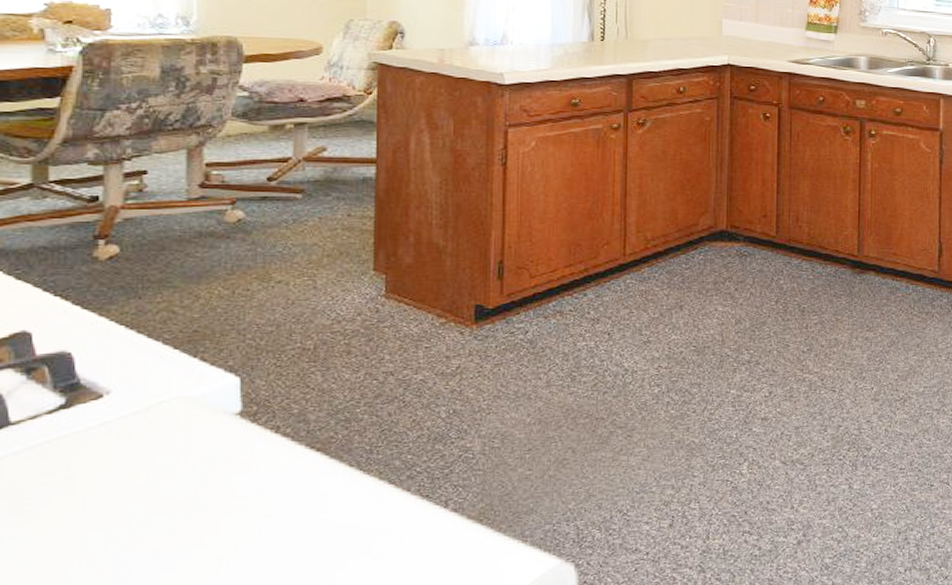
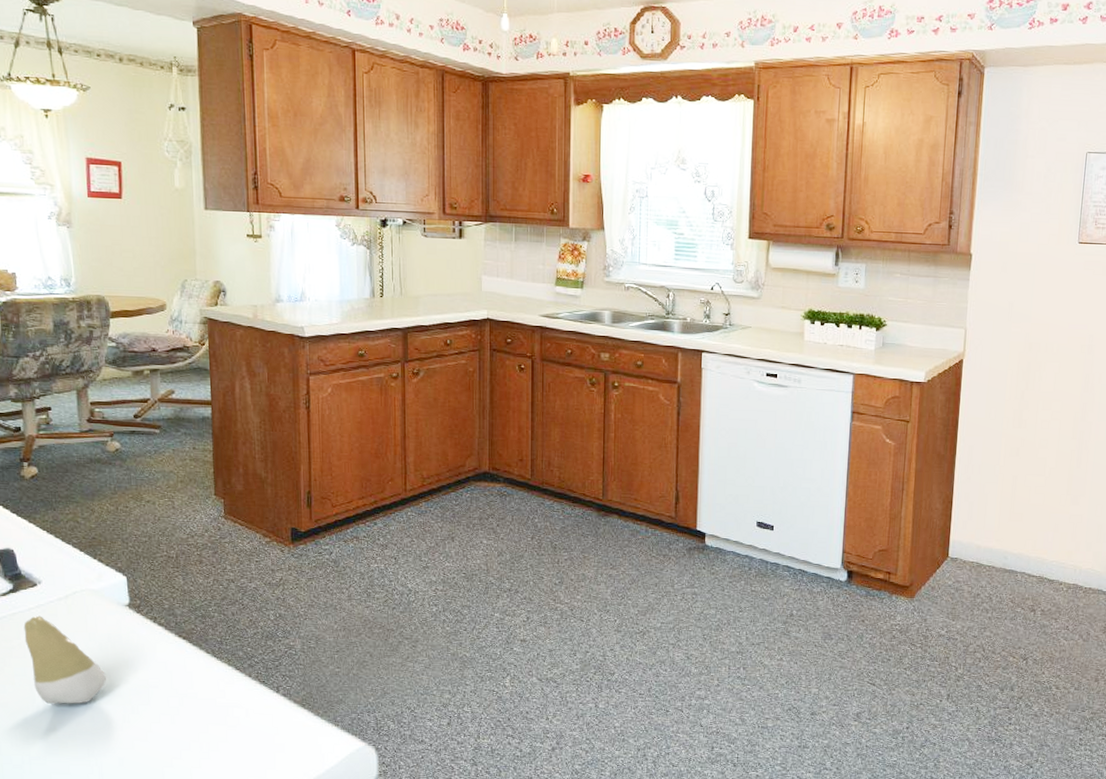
tooth: none [76,436,200,555] -> present [23,615,107,705]

